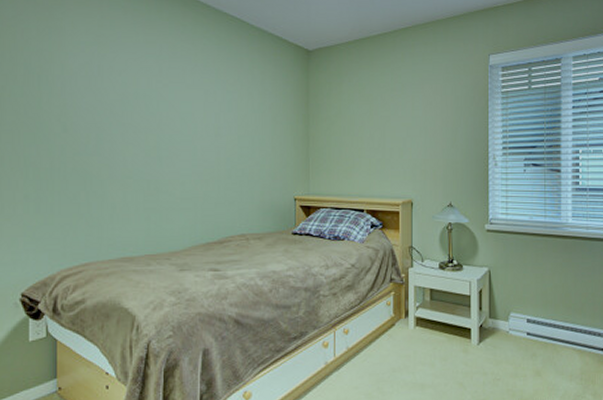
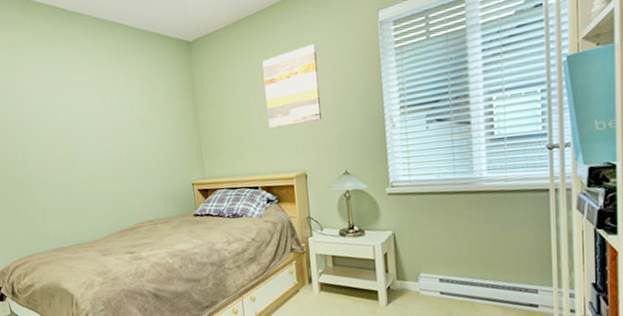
wall art: none [380,75,432,152] -> present [262,44,322,129]

